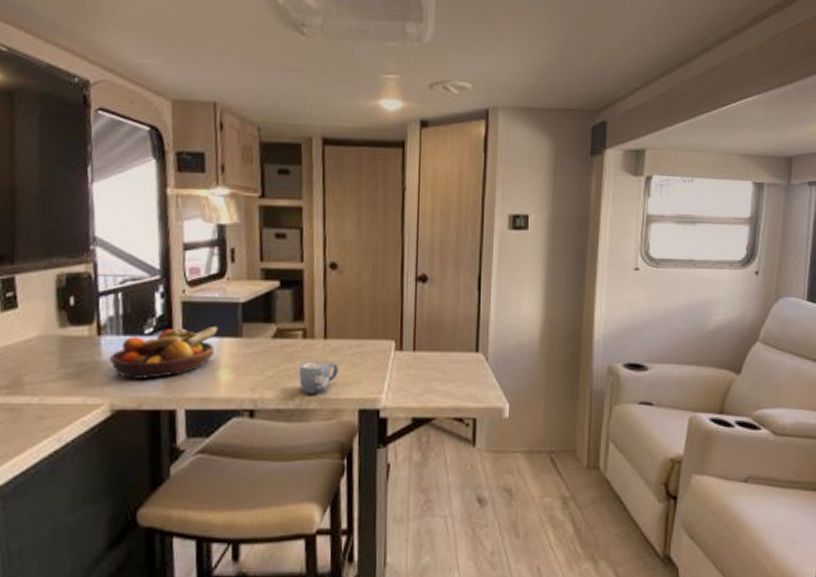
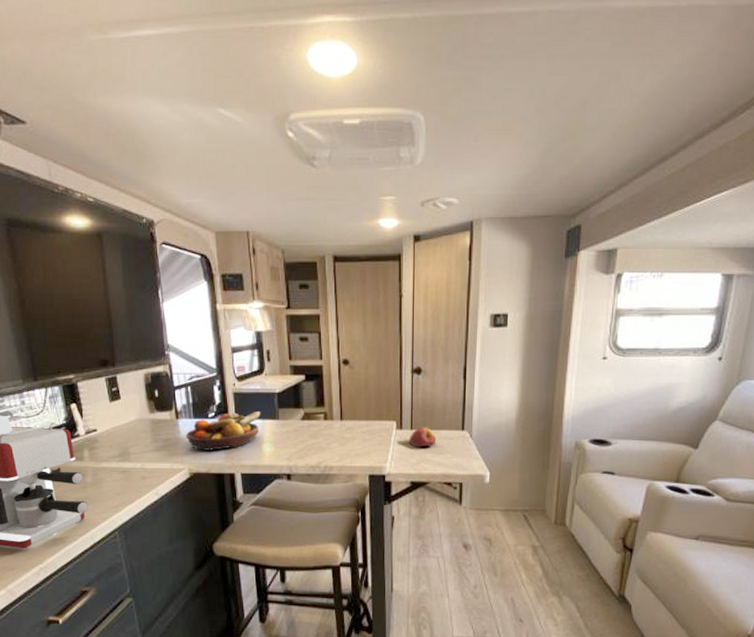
mug: present [299,360,339,394] -> none [323,437,353,463]
apple: none [410,348,445,374] -> present [408,427,437,447]

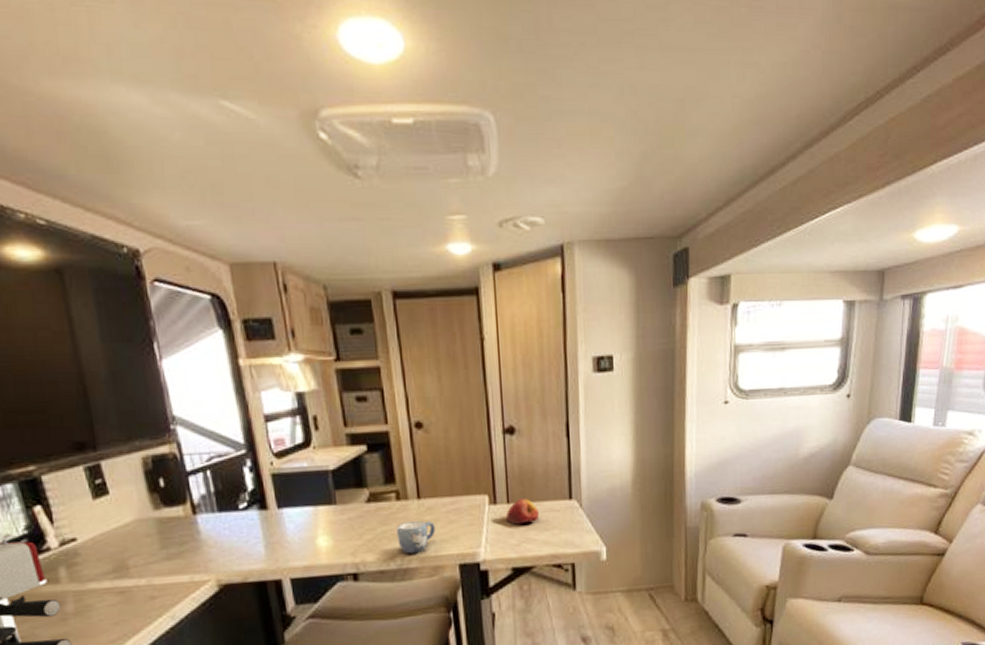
fruit bowl: present [186,412,261,451] -> none [209,496,312,554]
mug: none [323,437,353,463] -> present [396,520,436,554]

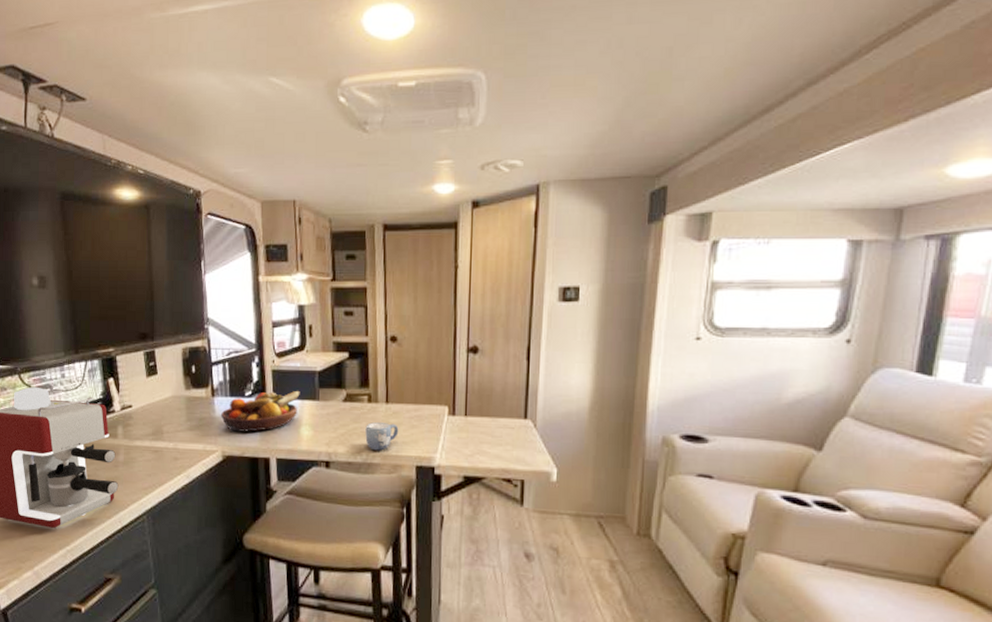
fruit bowl: none [209,496,312,554] -> present [221,391,300,432]
apple: present [505,499,540,525] -> none [462,413,494,437]

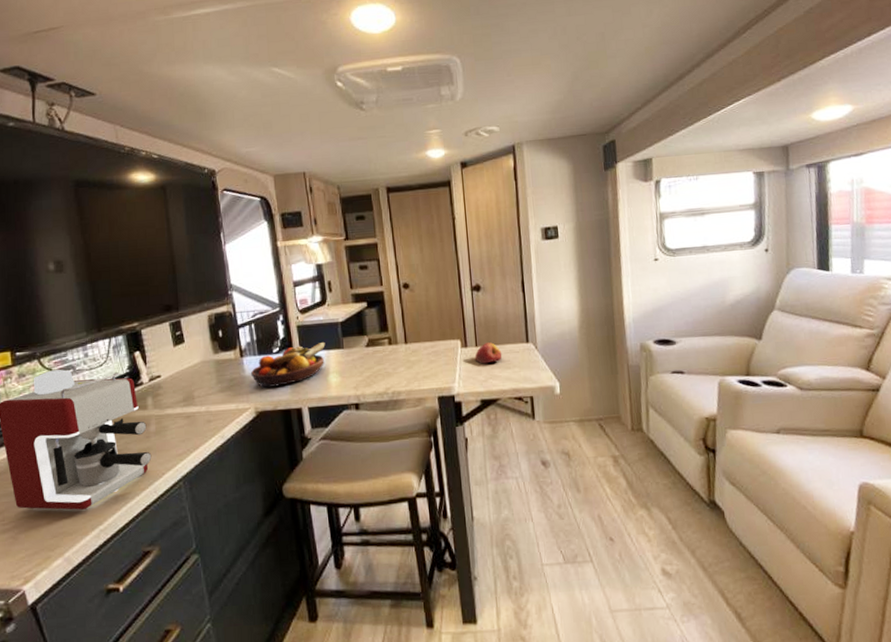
mug: present [365,421,399,451] -> none [389,361,419,388]
apple: none [462,413,494,437] -> present [474,342,502,364]

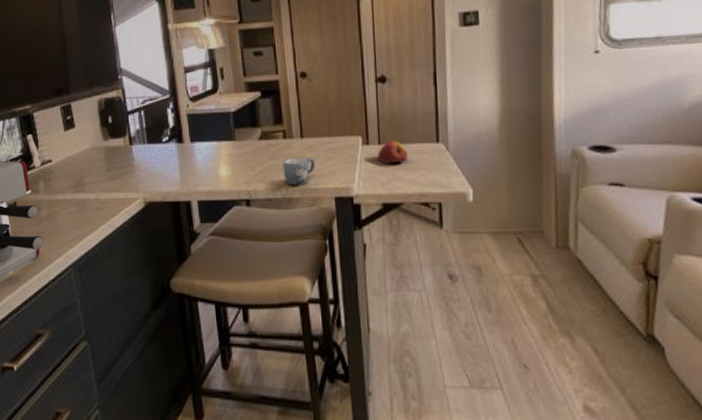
fruit bowl: present [251,342,325,388] -> none [140,133,216,178]
mug: none [389,361,419,388] -> present [283,156,316,186]

